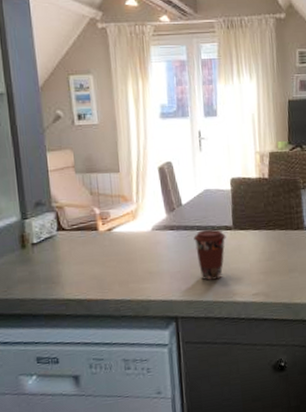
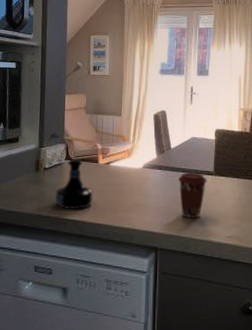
tequila bottle: none [49,227,97,289] -> present [55,158,93,210]

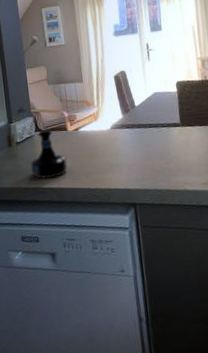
coffee cup: present [178,173,207,219] -> none [146,126,175,171]

